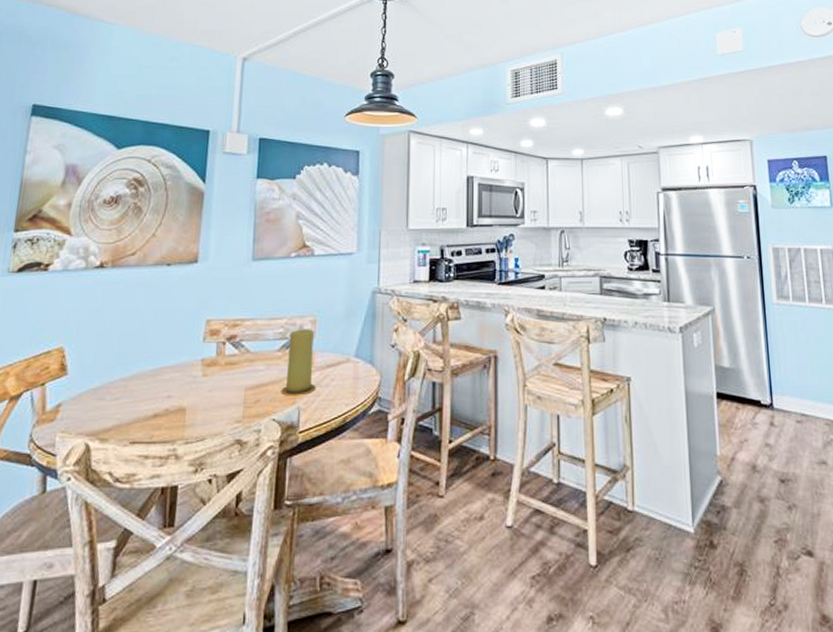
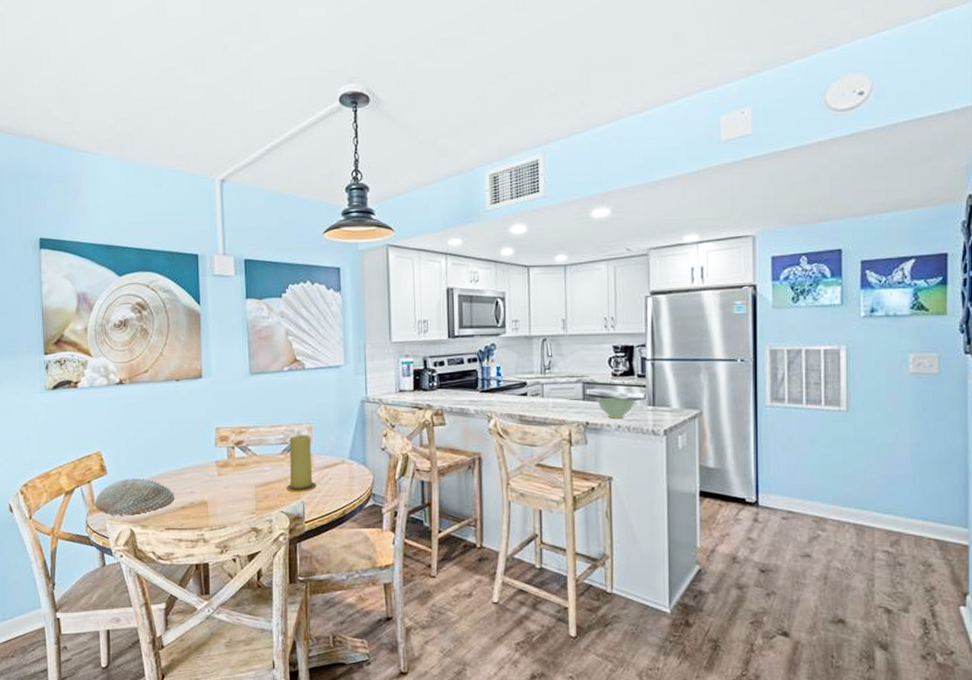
seashell: none [45,380,147,426] -> present [94,478,174,515]
bowl: none [614,293,650,314] -> present [597,398,634,418]

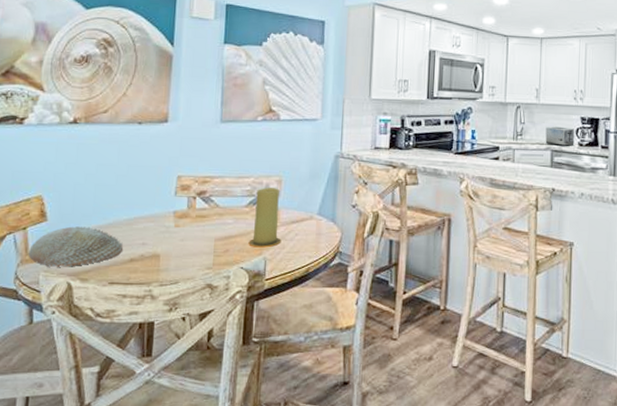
toaster: none [575,357,608,378] -> present [545,126,575,147]
bowl: present [597,398,634,418] -> none [563,166,597,186]

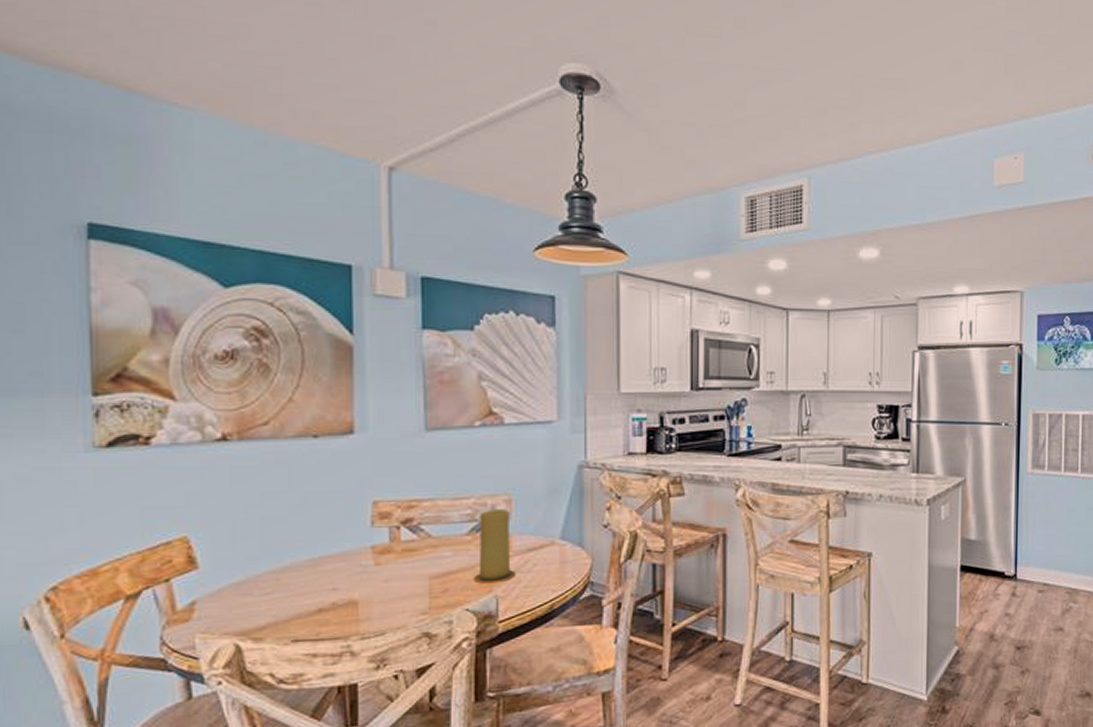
seashell: present [28,226,123,267] -> none [175,572,306,626]
toaster: present [545,126,575,147] -> none [836,417,871,441]

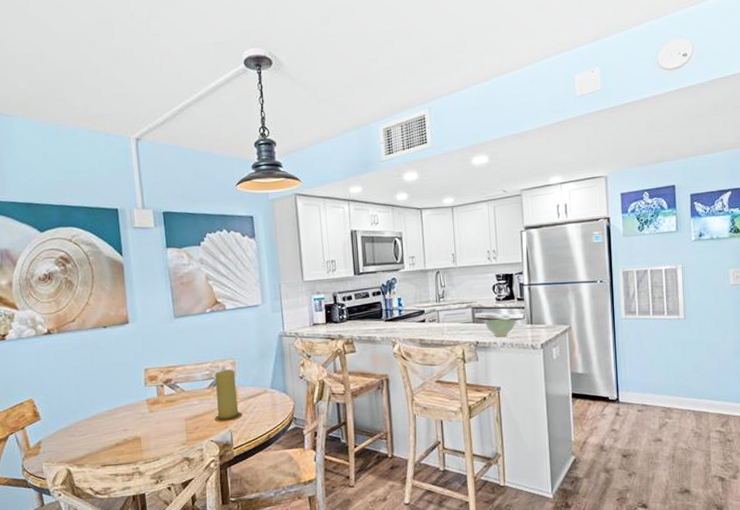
bowl: none [858,464,898,487] -> present [484,319,516,337]

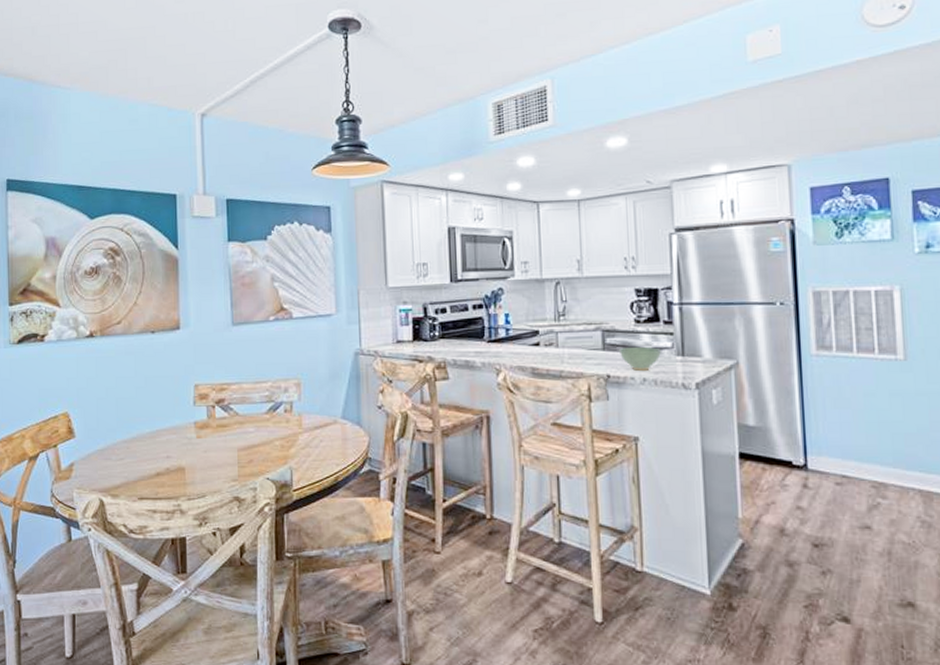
candle: present [214,369,243,422] -> none [272,391,306,457]

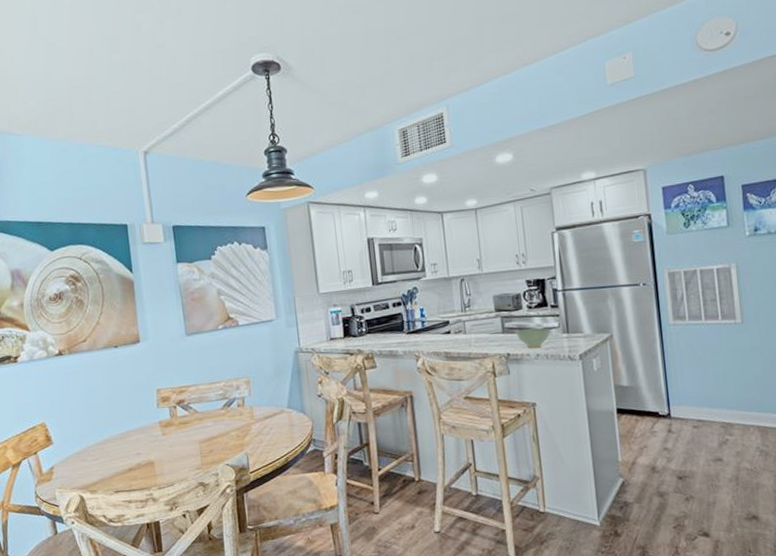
toaster: none [593,302,630,326] -> present [492,292,524,312]

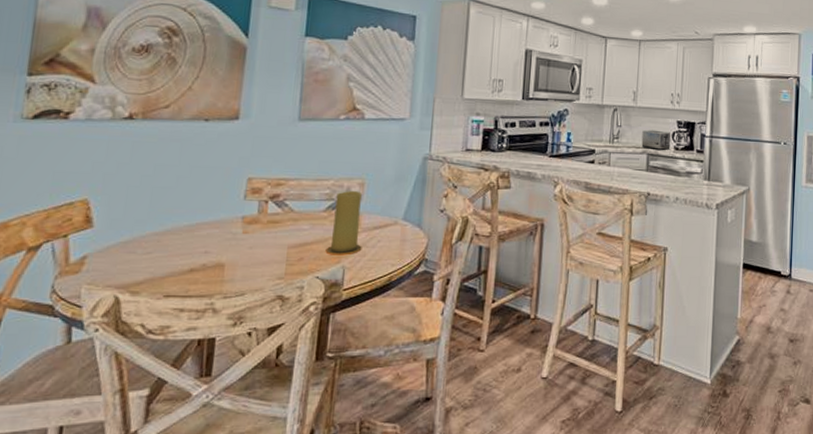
candle: none [229,388,259,445] -> present [325,190,362,256]
bowl: present [515,328,550,348] -> none [659,170,692,191]

